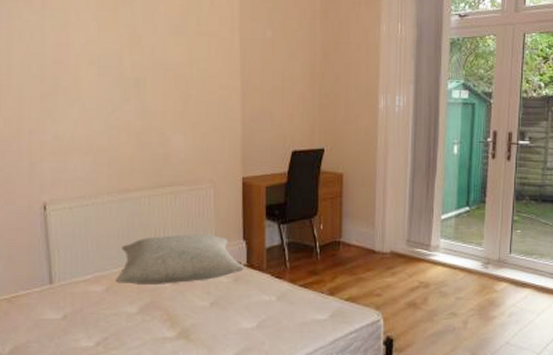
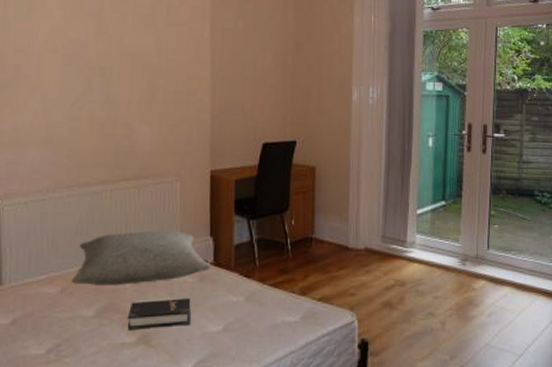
hardback book: none [168,297,226,326] -> present [127,298,191,330]

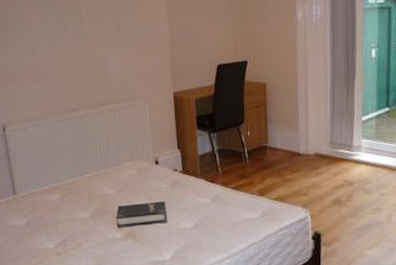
pillow: present [72,230,211,285] -> none [69,145,180,193]

